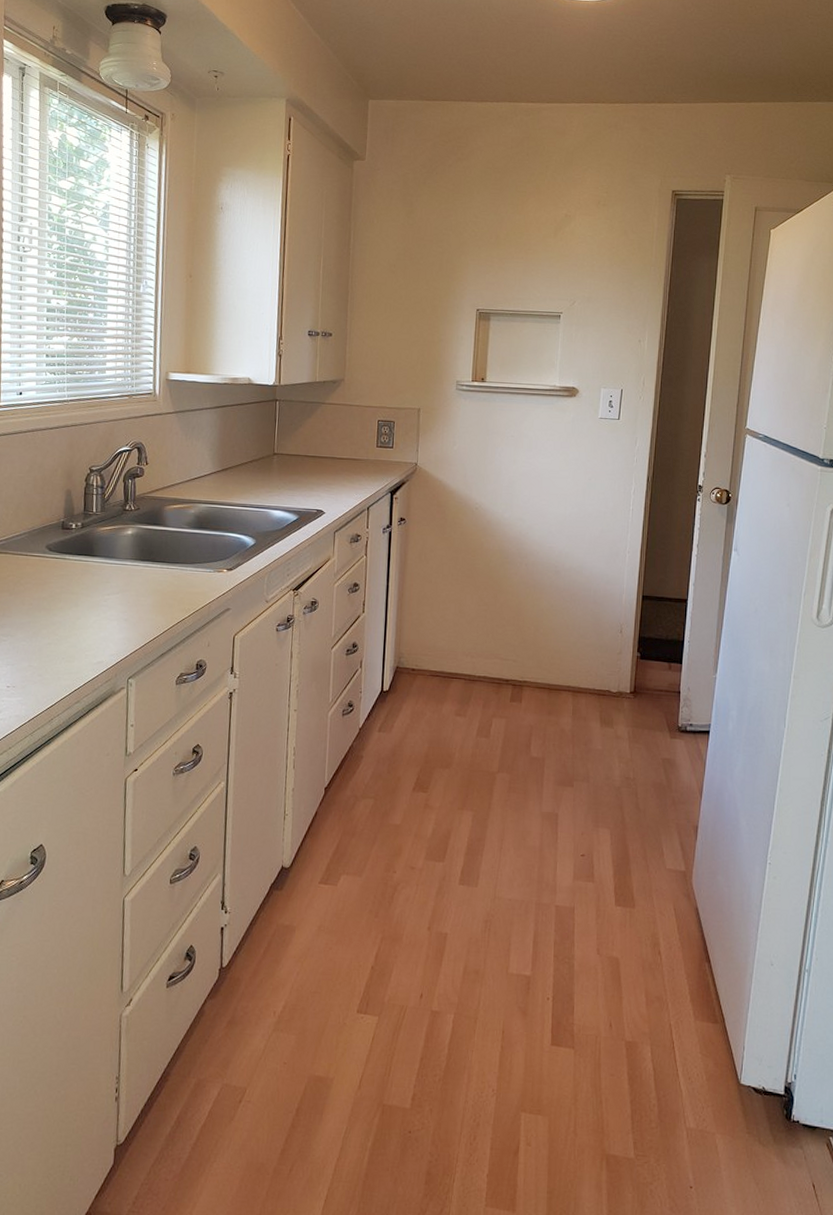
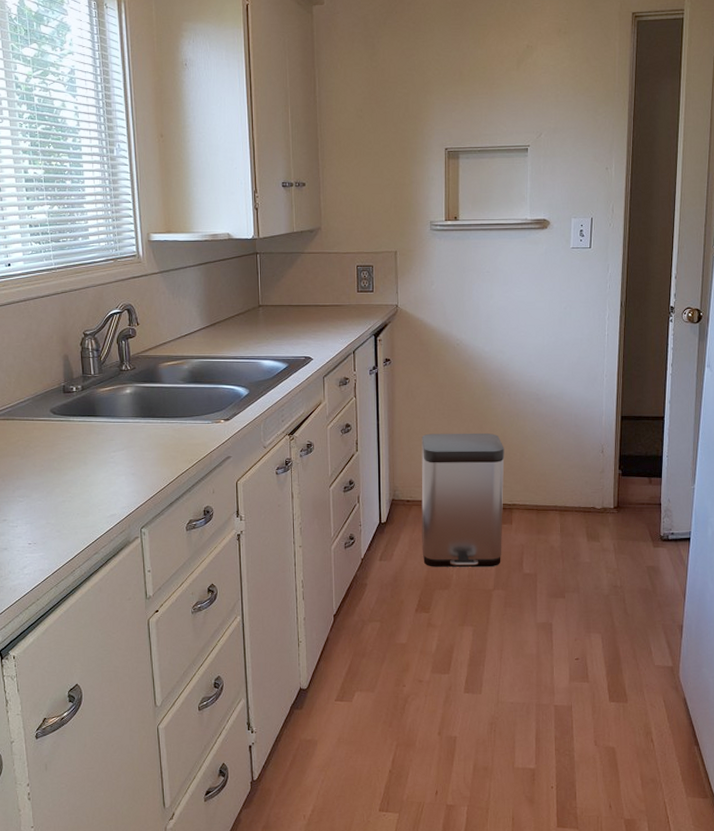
pedal bin: none [424,599,518,747] -> present [421,433,505,567]

